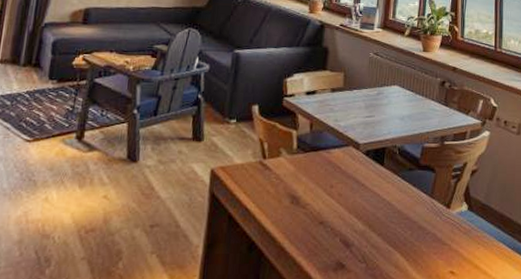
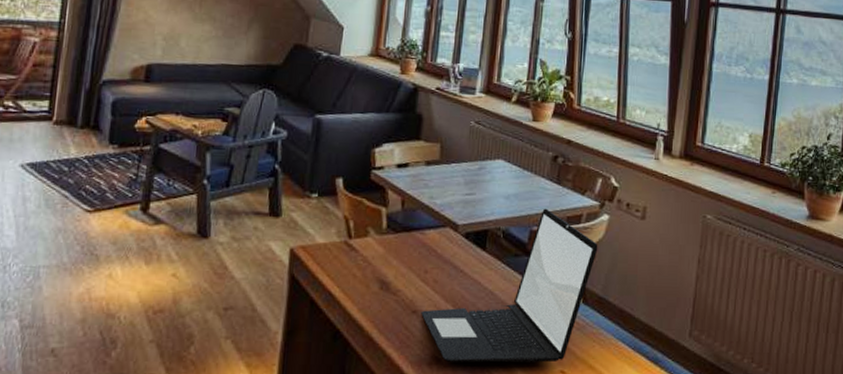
laptop: none [327,127,481,267] -> present [421,208,598,363]

